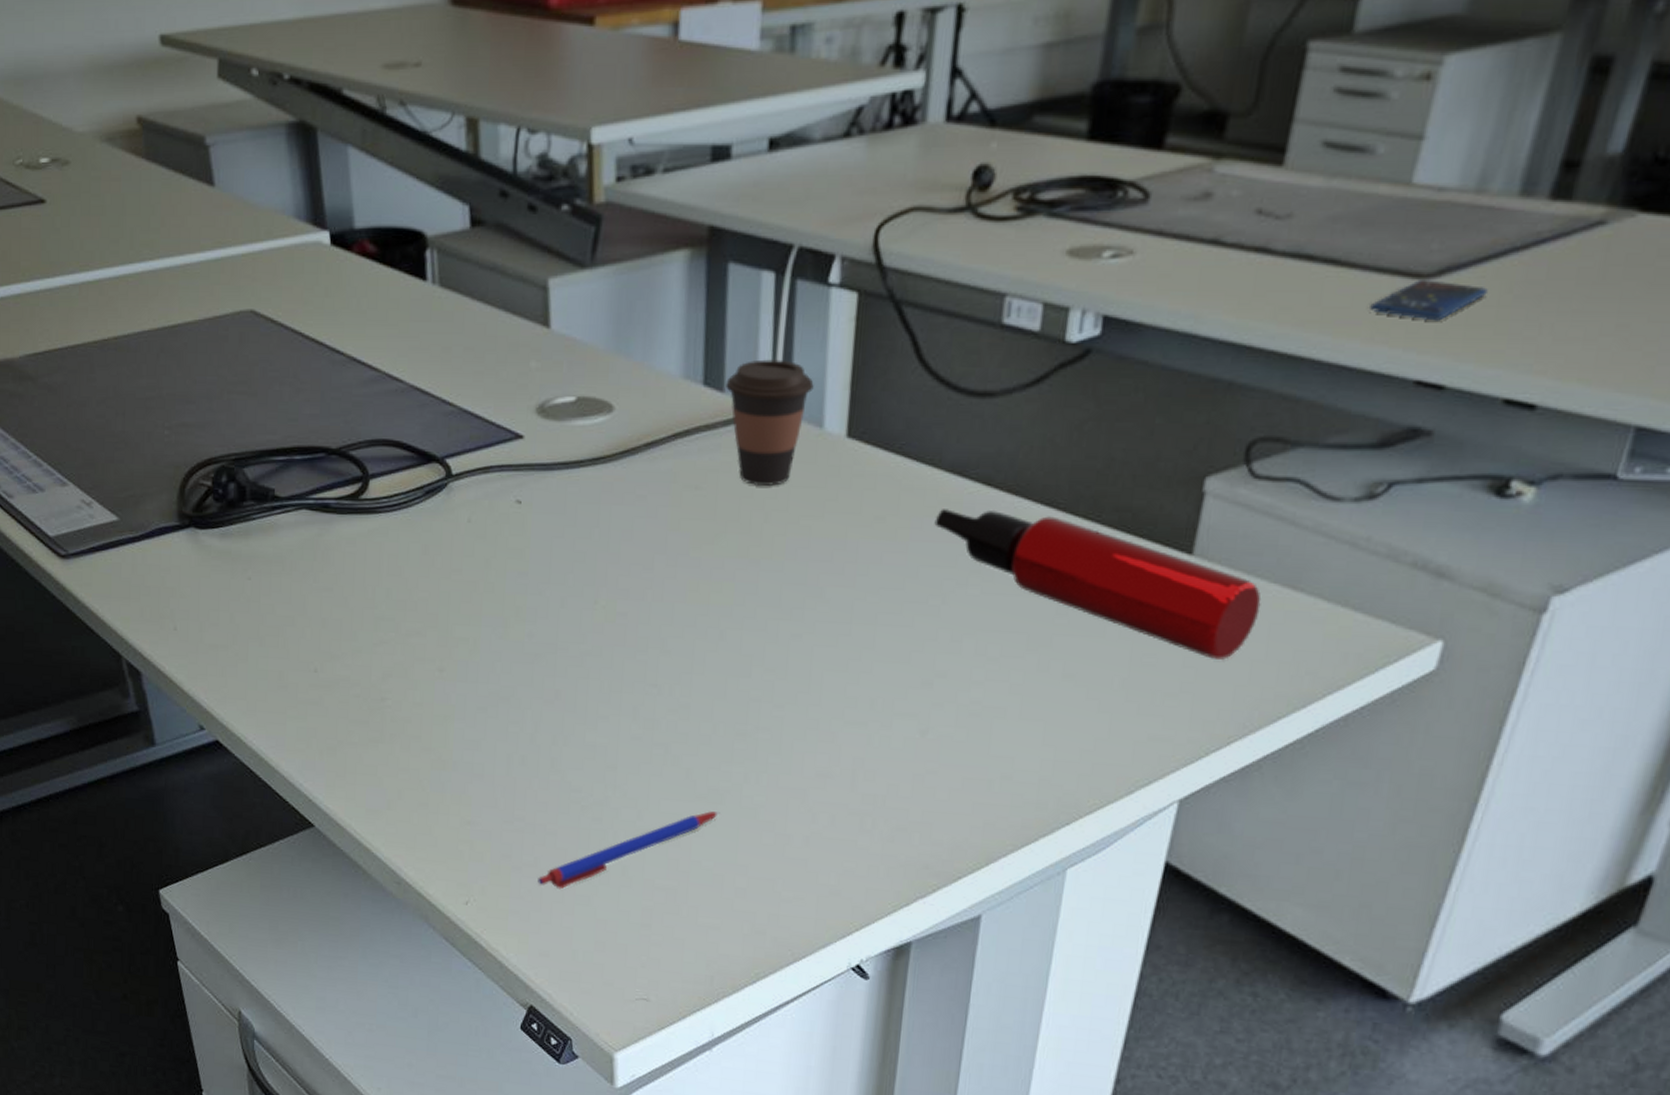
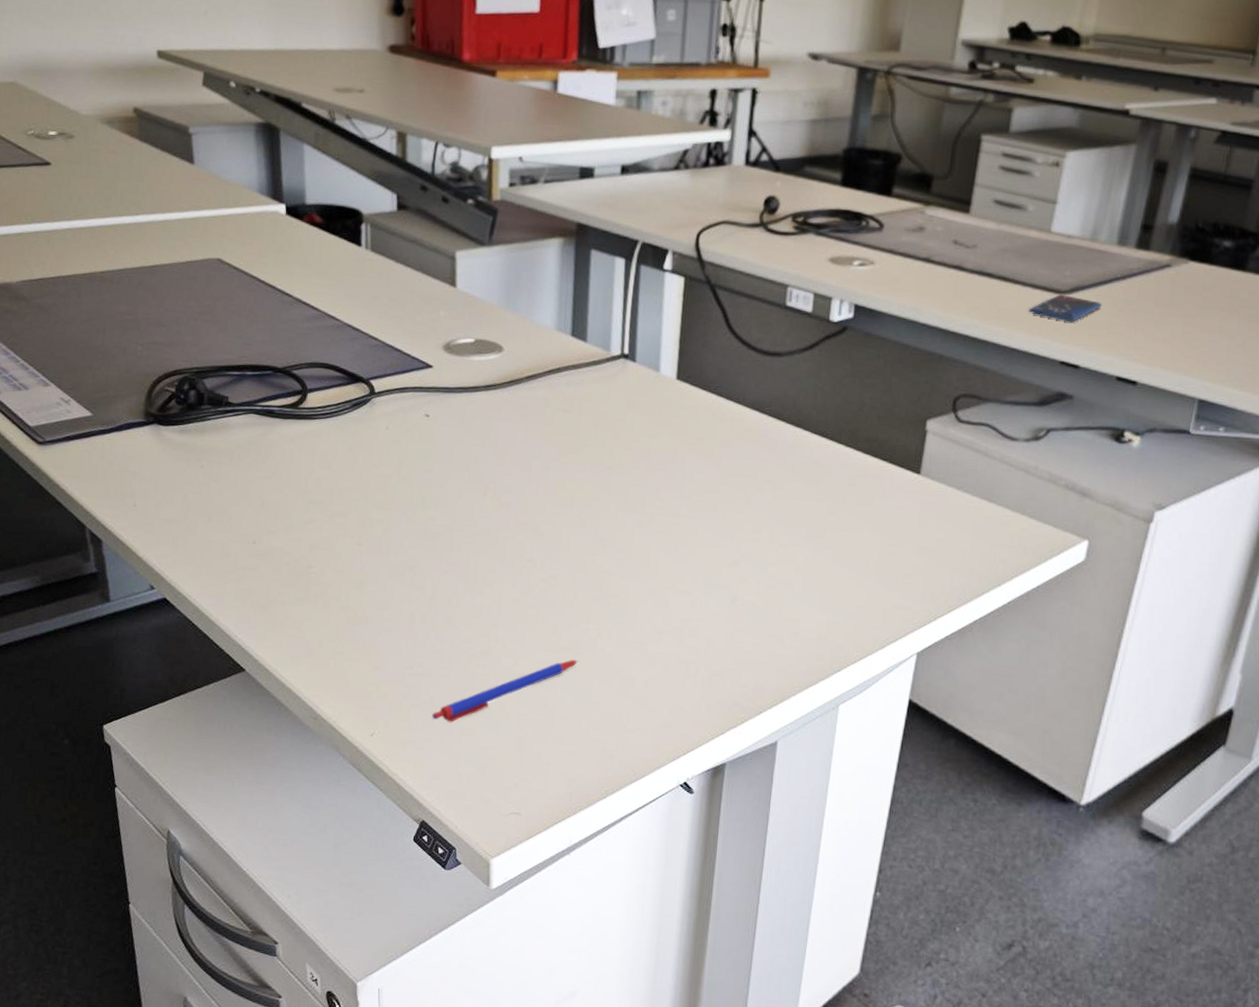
coffee cup: present [726,359,814,486] -> none [588,320,653,412]
water bottle: present [934,509,1262,660] -> none [740,434,968,550]

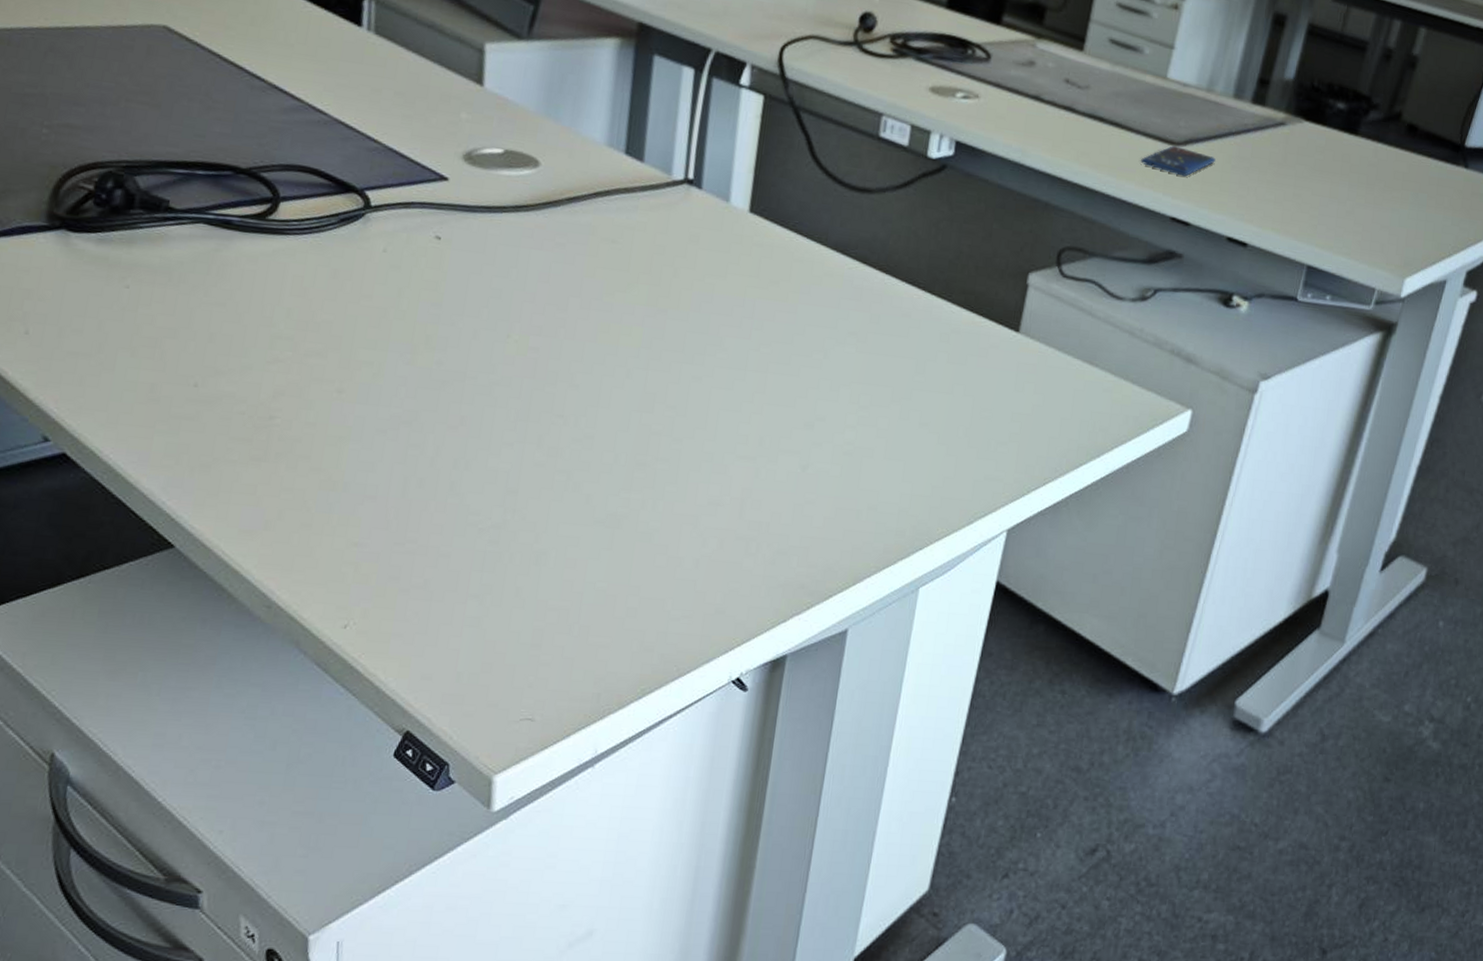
pen: present [432,660,580,723] -> none [426,535,617,612]

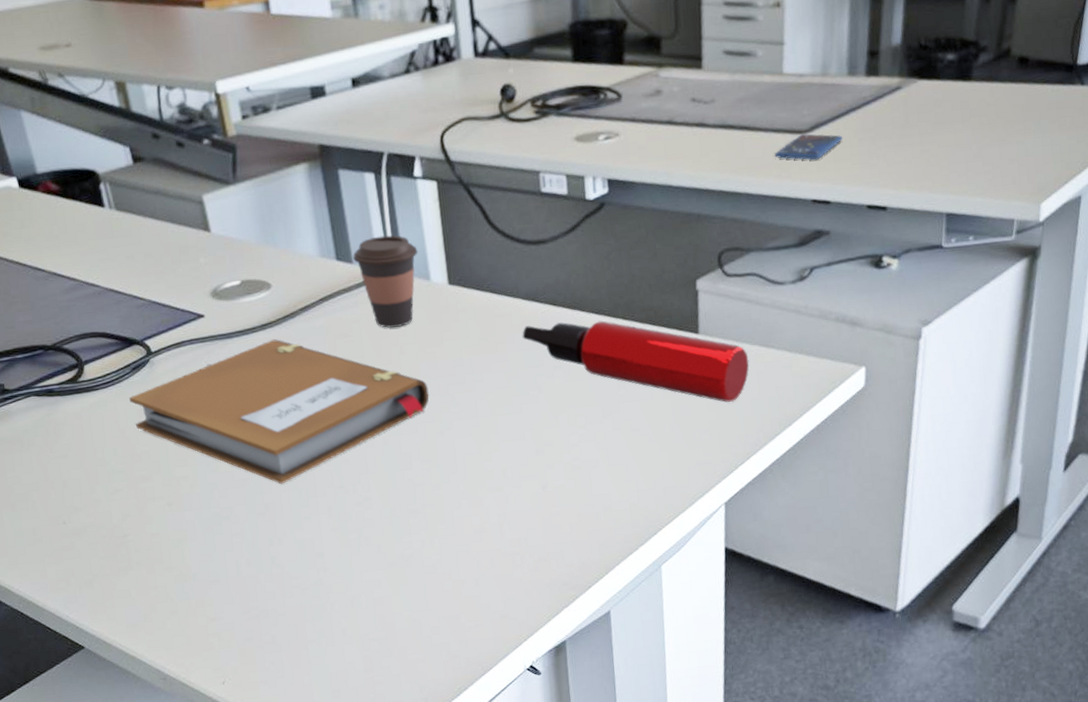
notebook: none [325,225,697,398] -> present [129,339,429,485]
coffee cup: none [645,139,723,247] -> present [353,235,418,328]
water bottle: none [819,279,1068,417] -> present [522,321,750,402]

